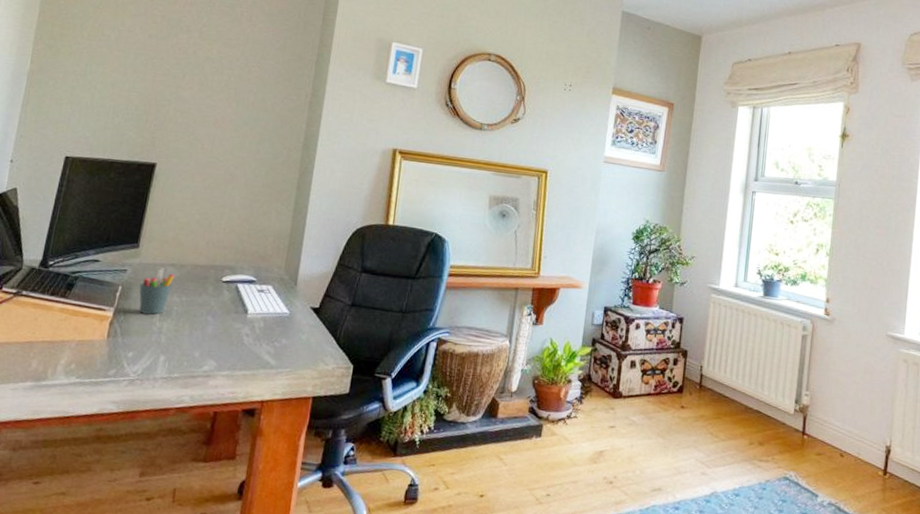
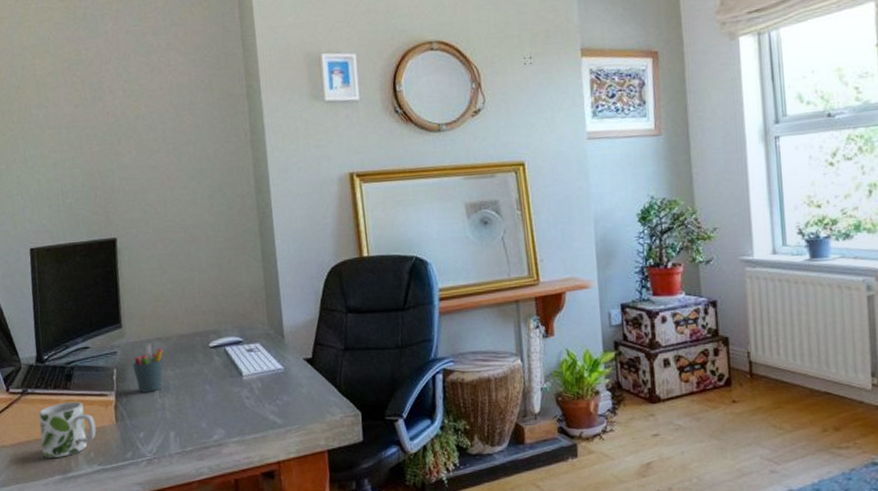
mug: none [20,310,86,364] -> present [38,401,97,458]

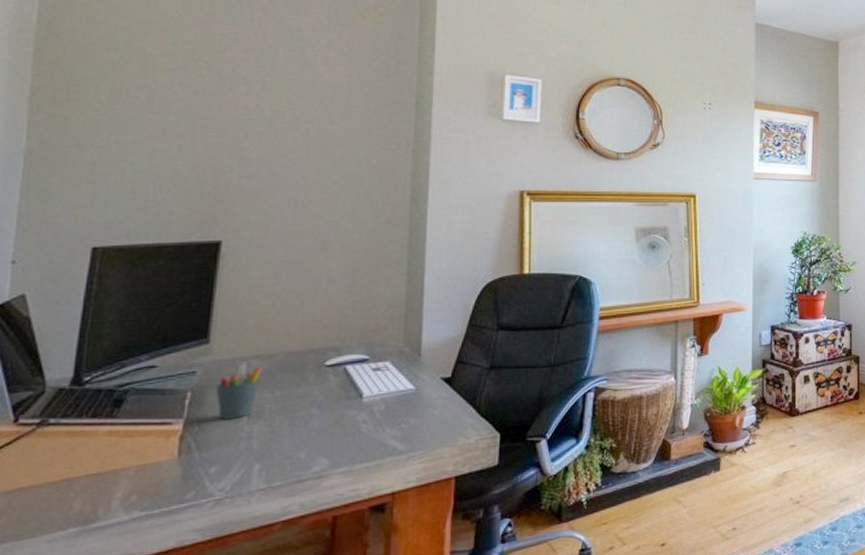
mug: present [38,401,97,458] -> none [55,432,147,506]

